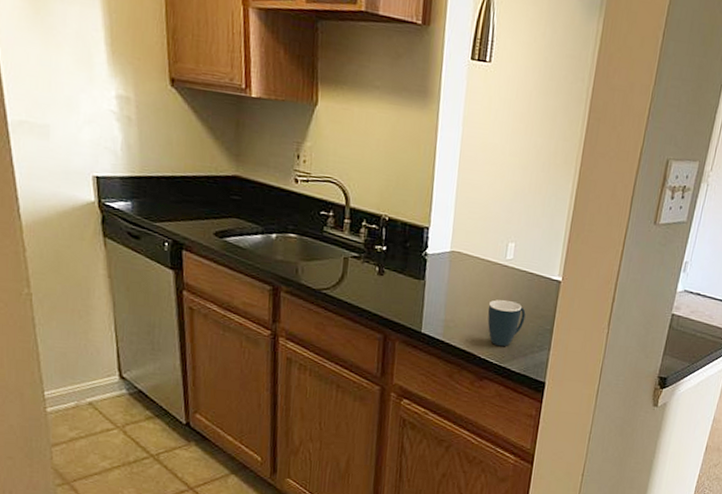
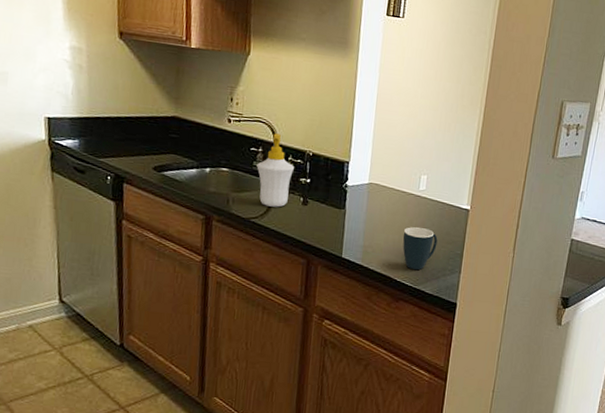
soap bottle: none [327,195,370,278] -> present [256,133,295,207]

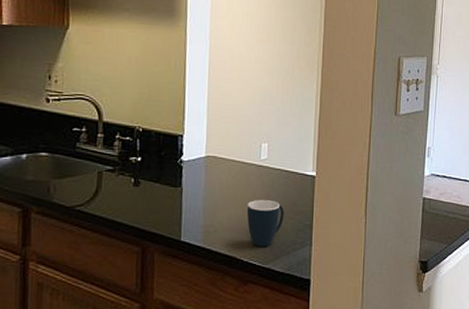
soap bottle: present [256,133,295,207] -> none [80,110,124,191]

